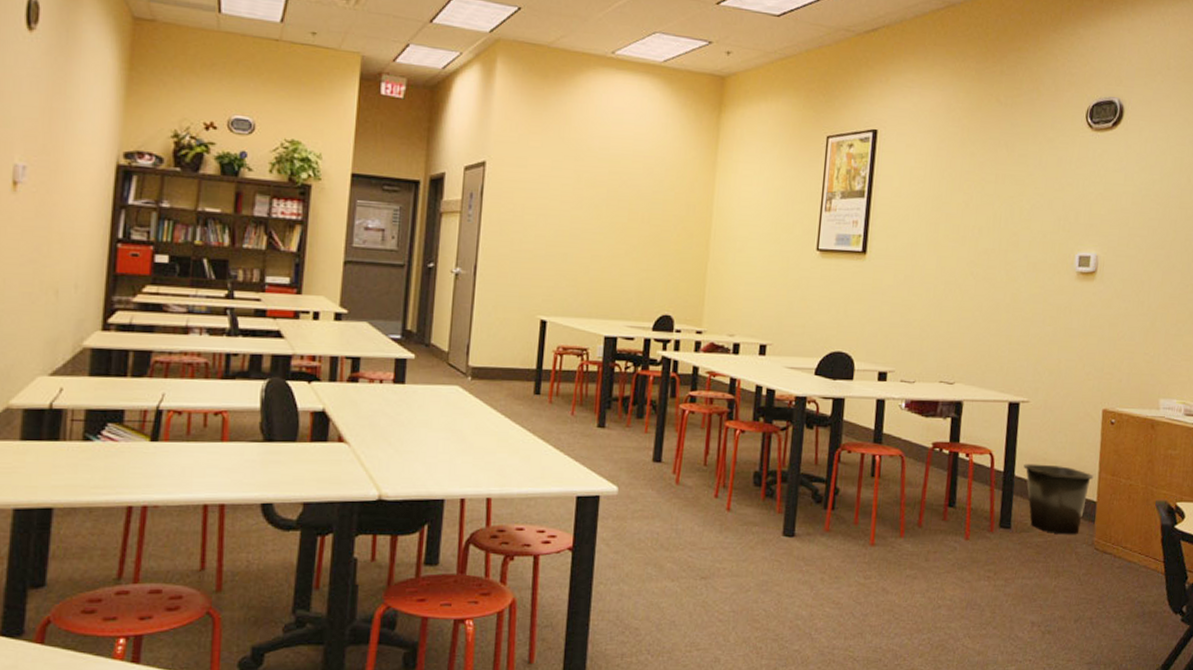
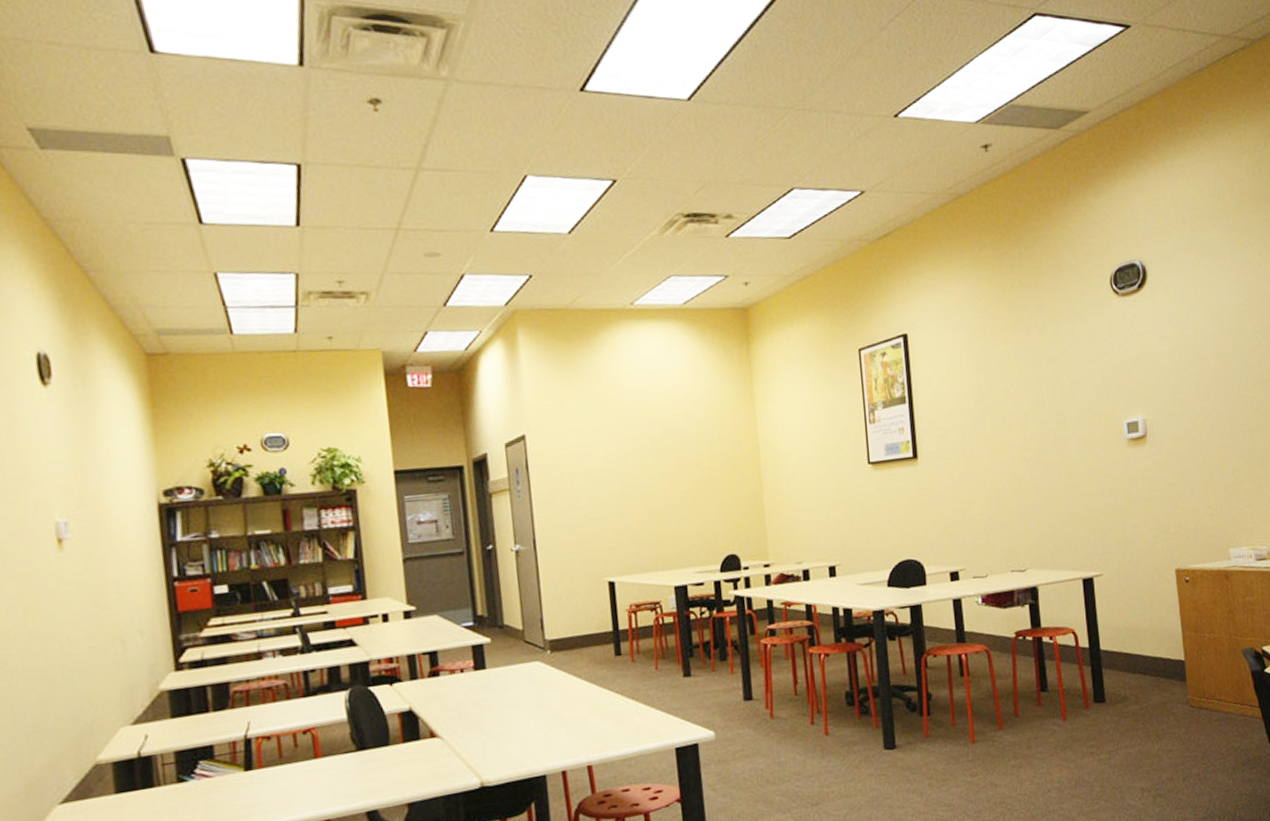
waste bin: present [1023,463,1094,535] -> none [1108,631,1178,699]

